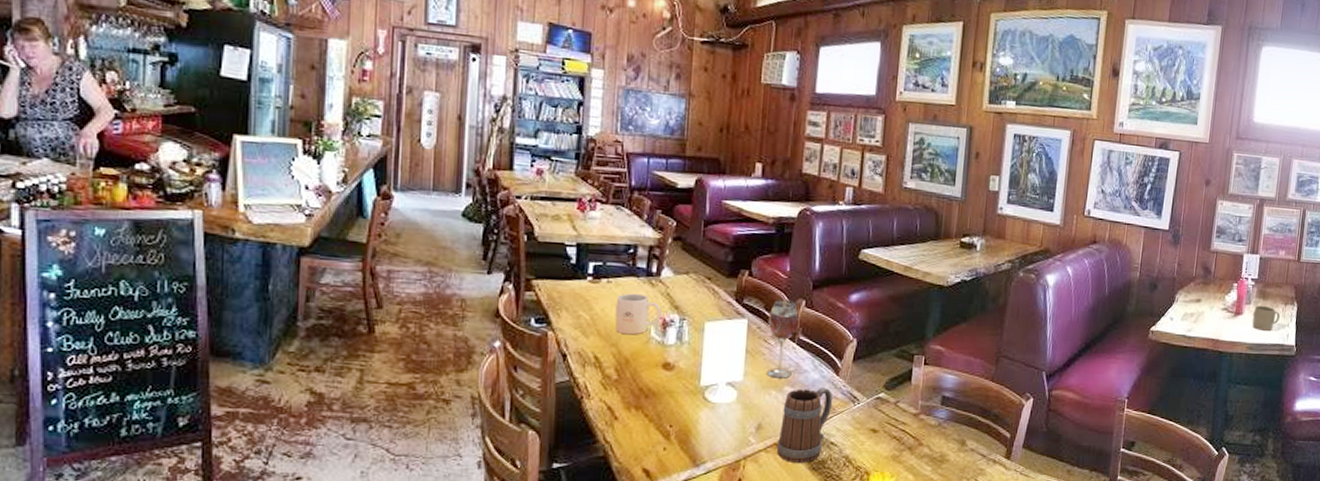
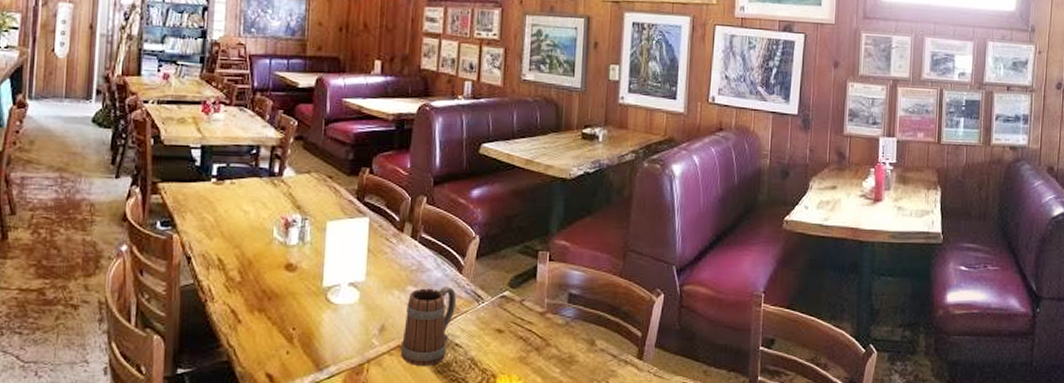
mug: present [614,293,662,335] -> none [238,194,284,236]
wineglass: present [767,299,799,379] -> none [389,196,420,278]
mug: present [1252,305,1280,331] -> none [893,191,923,218]

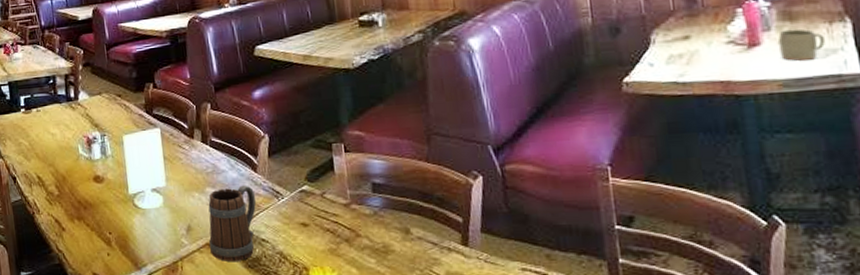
mug: none [893,191,923,218] -> present [777,29,825,61]

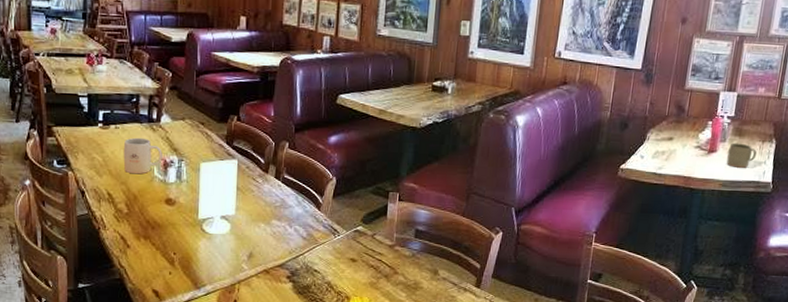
mug: none [46,117,85,155] -> present [123,137,162,175]
beer mug: present [208,185,256,261] -> none [266,220,315,287]

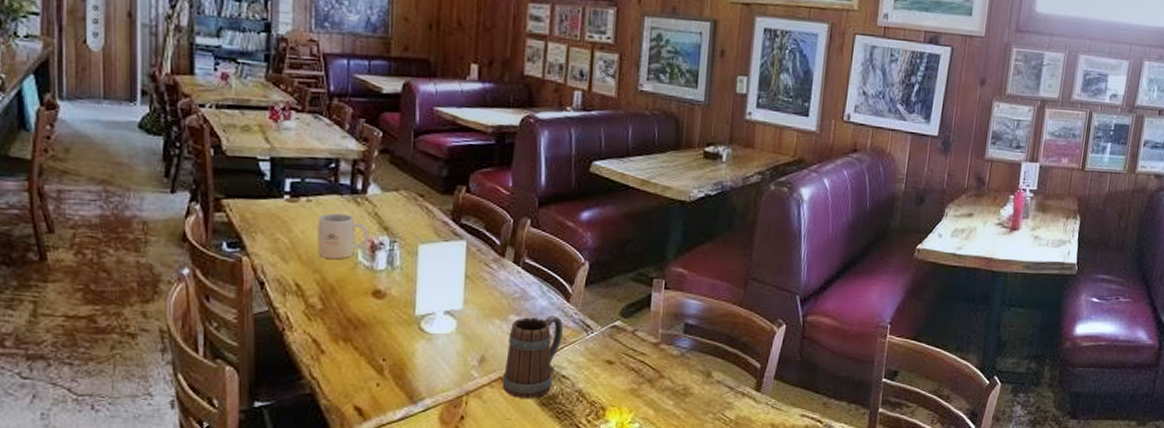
beer mug: none [266,220,315,287] -> present [502,315,563,398]
mug: present [726,143,757,168] -> none [1029,219,1061,248]

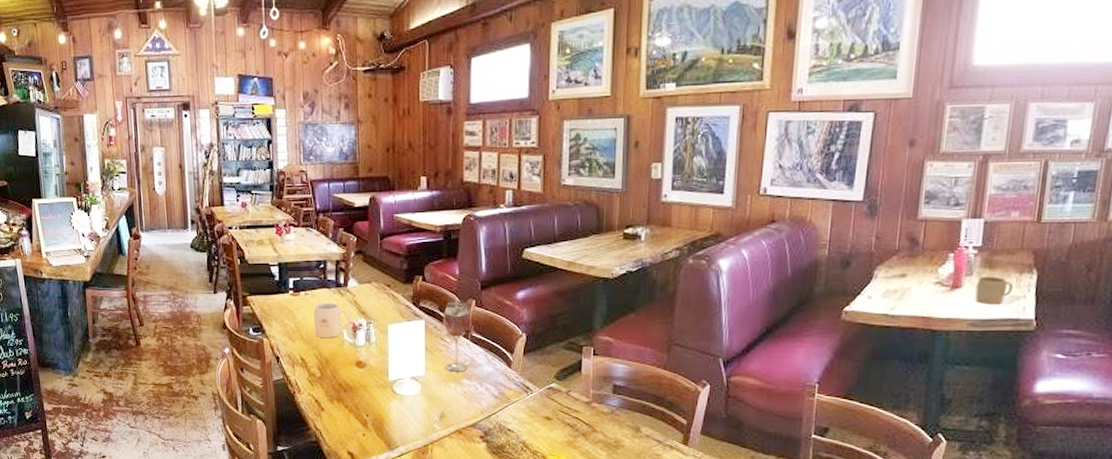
wineglass: none [489,218,524,306] -> present [443,300,470,372]
beer mug: present [502,315,563,398] -> none [459,379,506,447]
mug: none [1029,219,1061,248] -> present [974,276,1013,304]

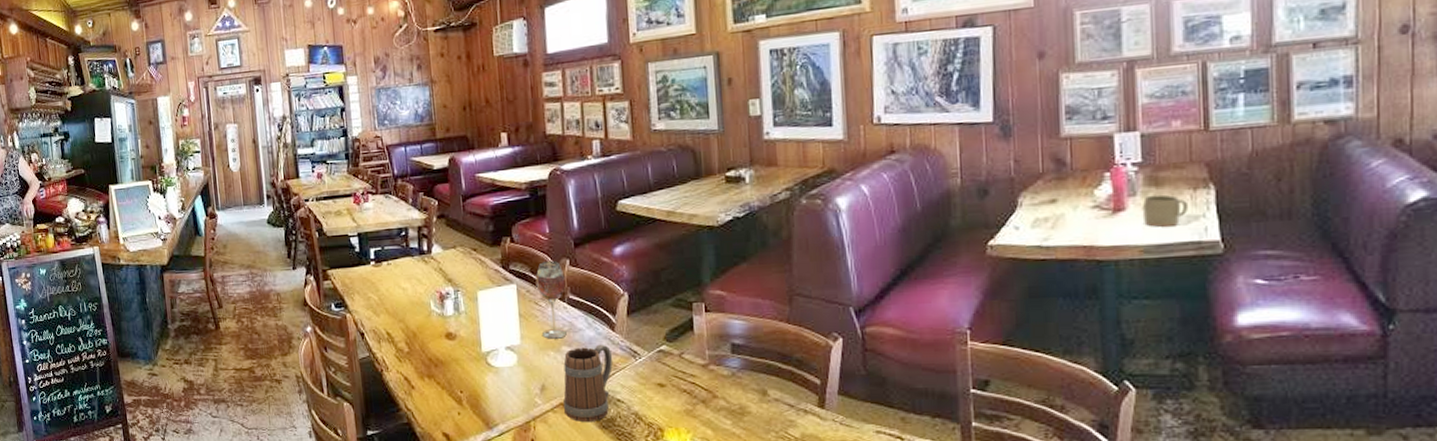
mug: present [313,302,351,339] -> none [397,271,438,311]
beer mug: none [459,379,506,447] -> present [563,344,613,422]

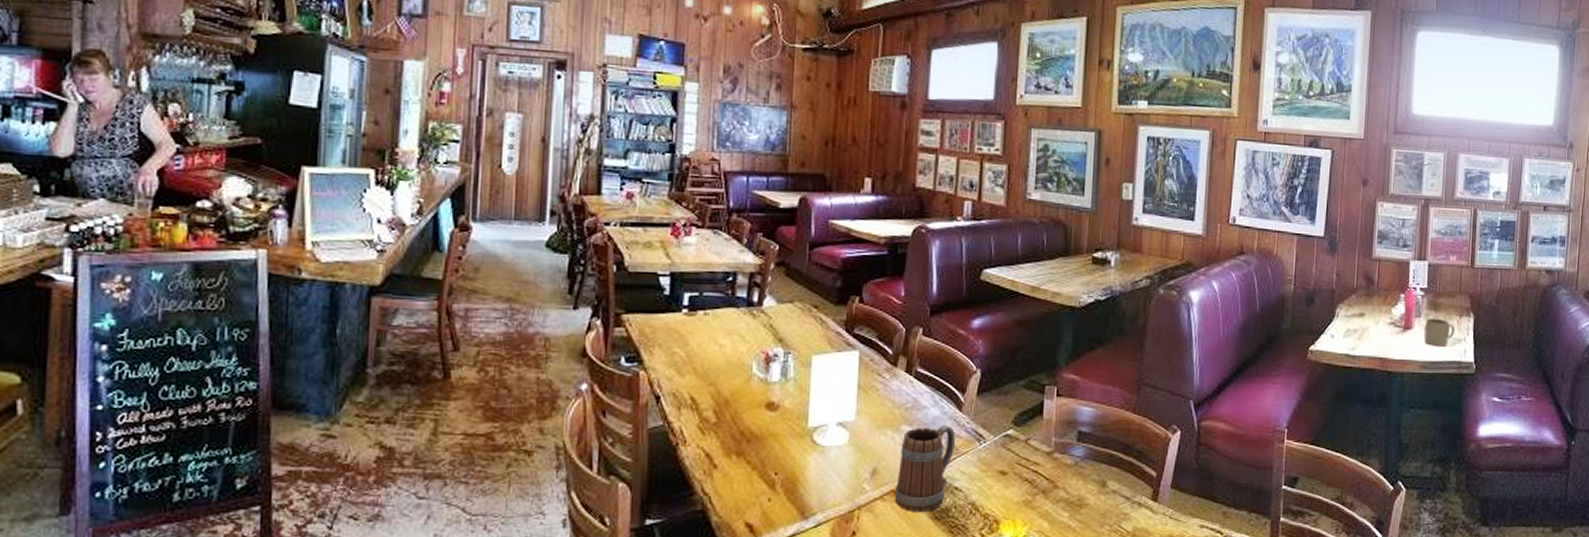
wineglass: present [535,260,567,339] -> none [881,327,916,416]

